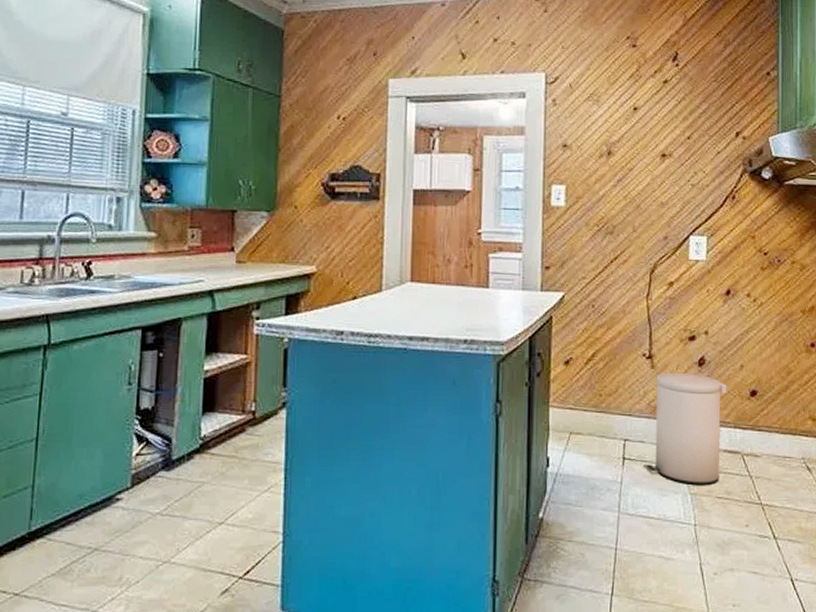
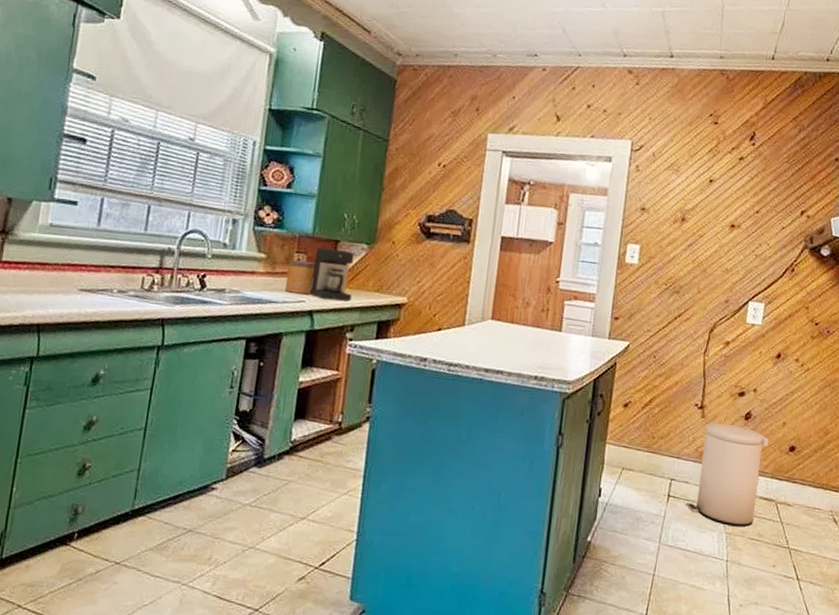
jar: none [180,235,212,273] -> present [284,259,316,295]
coffee maker: none [207,220,255,277] -> present [309,247,354,302]

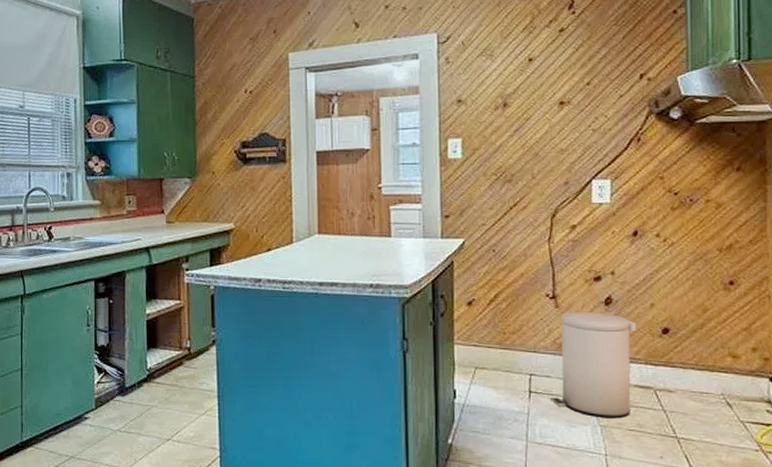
jar: present [284,259,316,295] -> none [121,201,145,233]
coffee maker: present [309,247,354,302] -> none [143,187,182,236]

